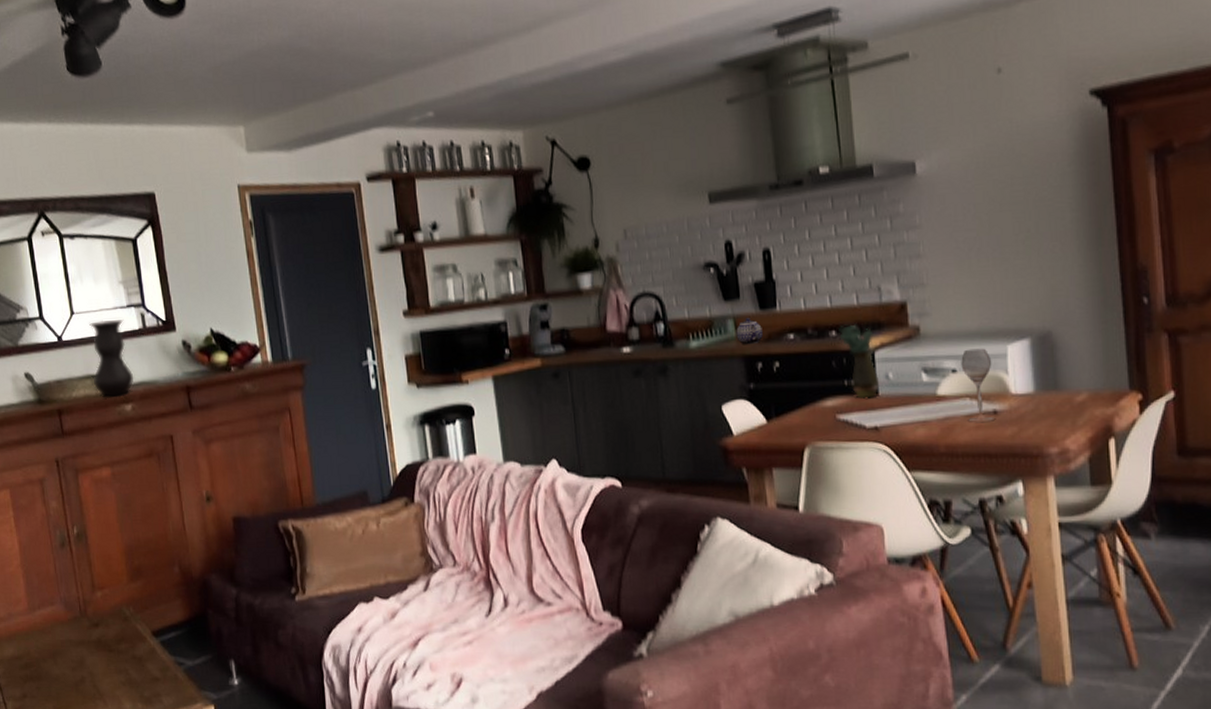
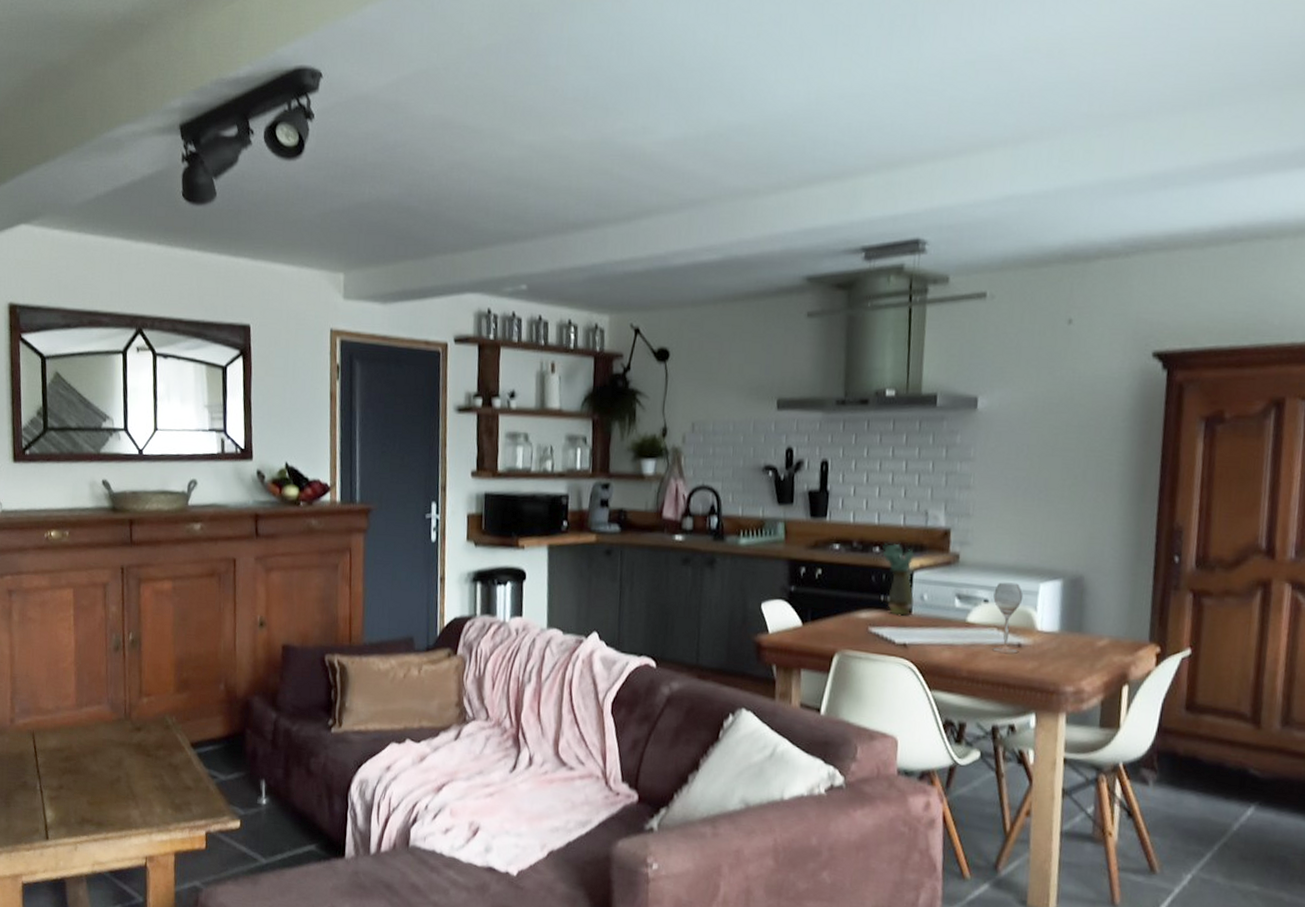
vase: present [89,320,134,398] -> none [166,440,207,516]
teapot: present [736,317,763,345] -> none [784,522,810,550]

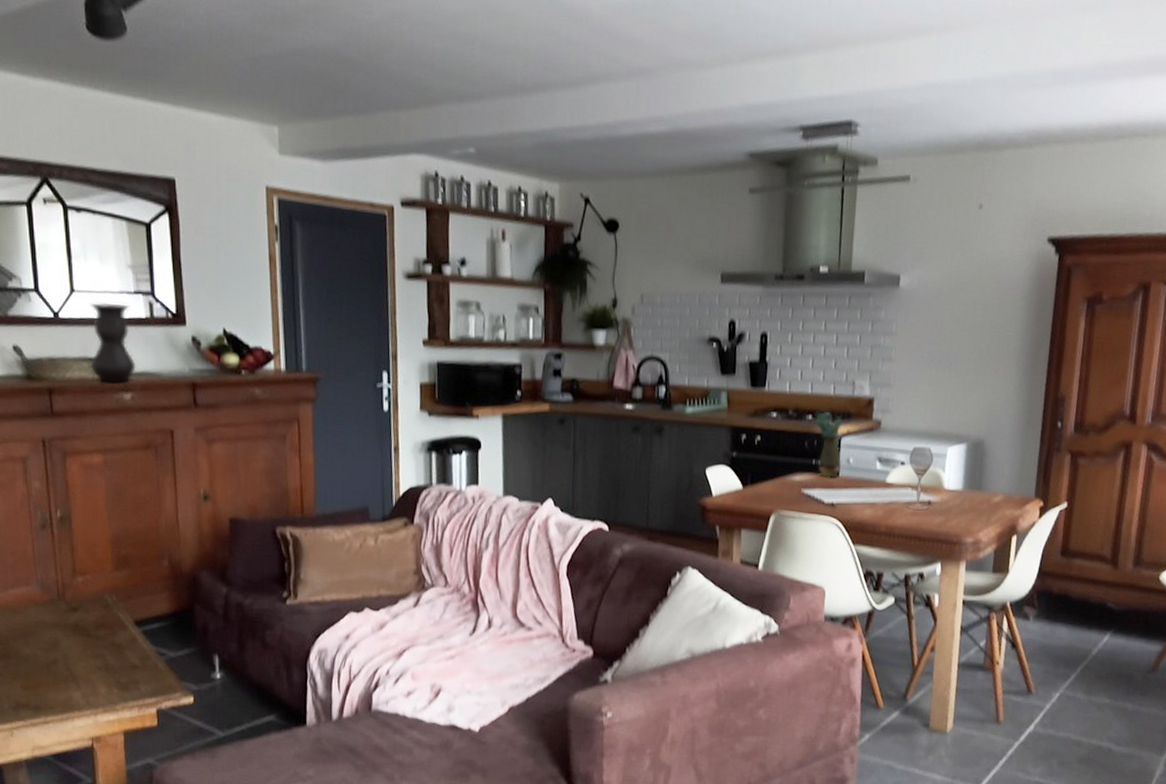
vase: none [166,440,207,516] -> present [90,302,136,385]

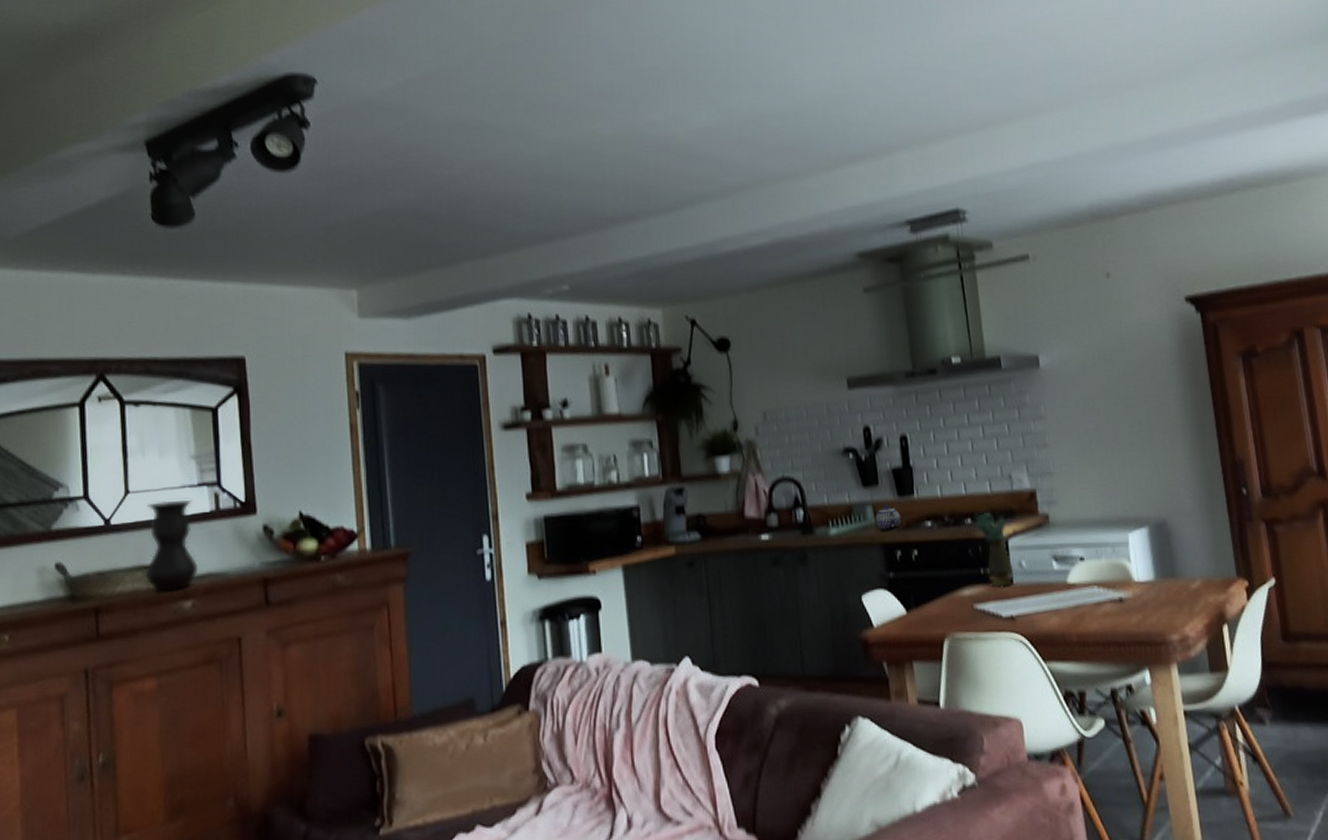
teapot: none [727,392,751,418] -> present [875,503,901,533]
wineglass: present [907,446,933,511] -> none [1087,536,1121,612]

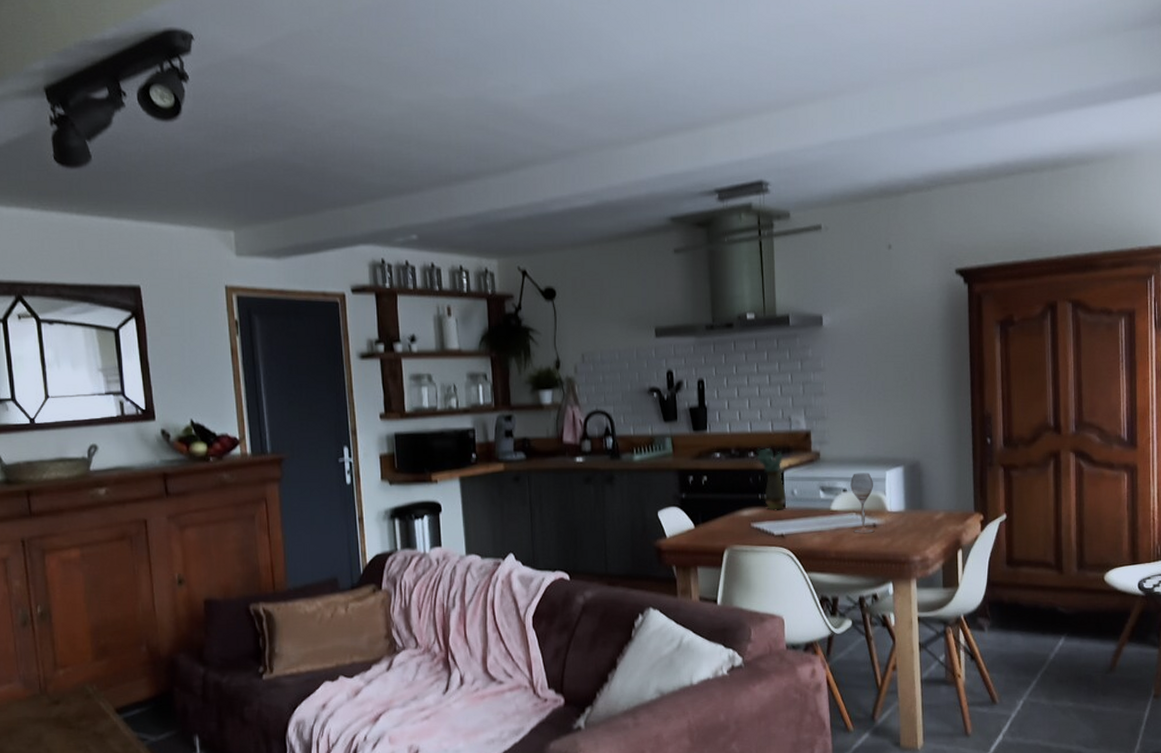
vase: present [145,500,199,594] -> none [65,405,110,482]
teapot: present [875,503,901,533] -> none [673,436,694,461]
wineglass: none [1087,536,1121,612] -> present [850,473,874,534]

